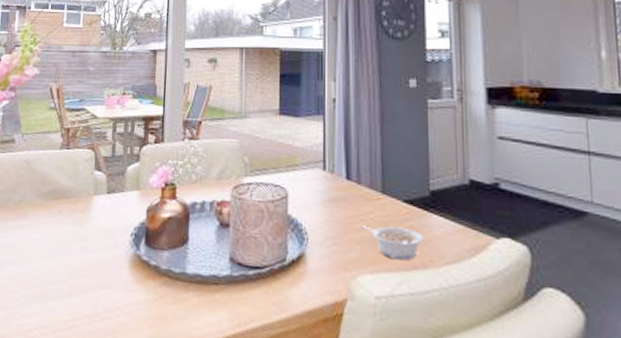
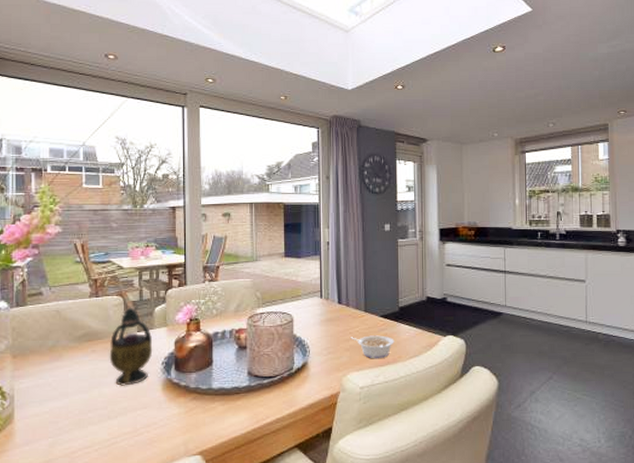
teapot: none [75,162,122,258] -> present [109,306,153,386]

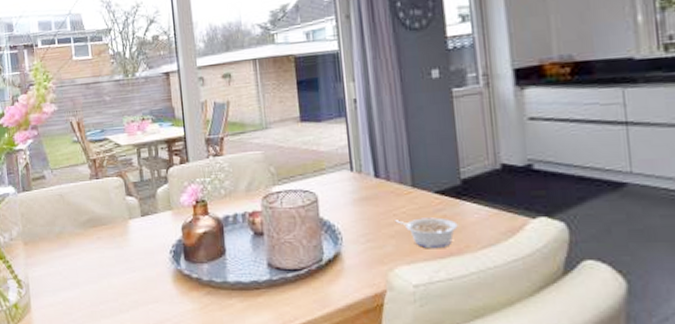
teapot: present [109,306,153,386] -> none [114,187,159,277]

